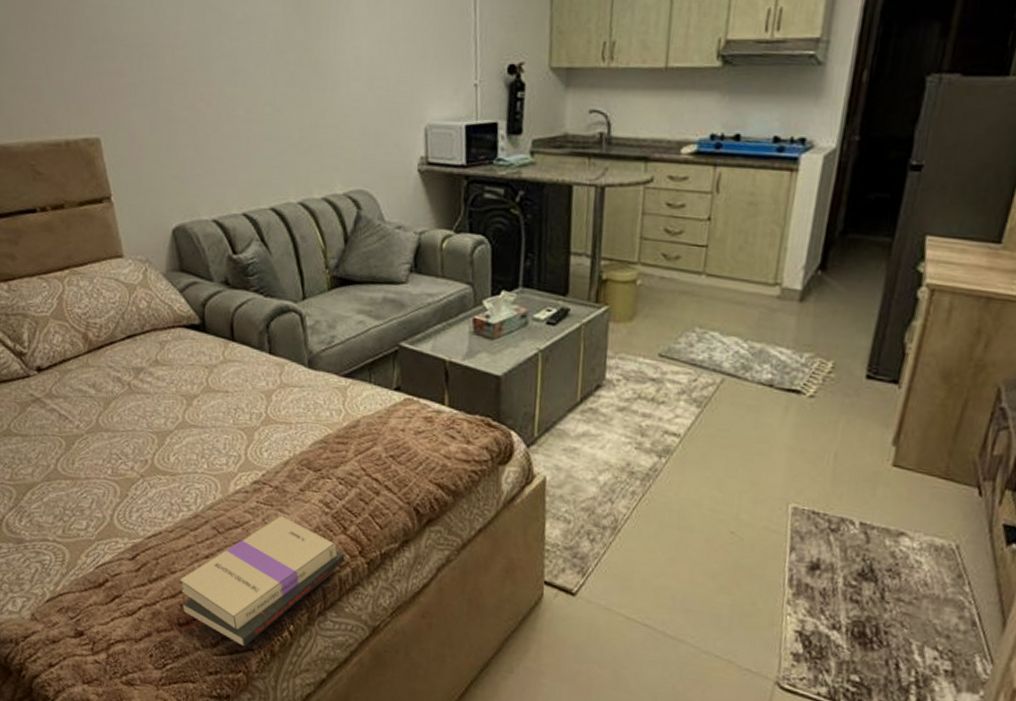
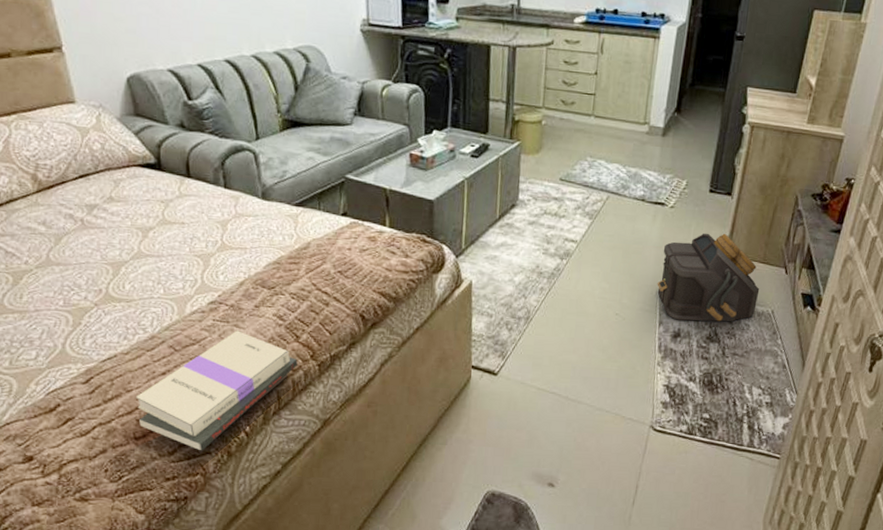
backpack: none [788,432,939,556] -> present [657,232,760,322]

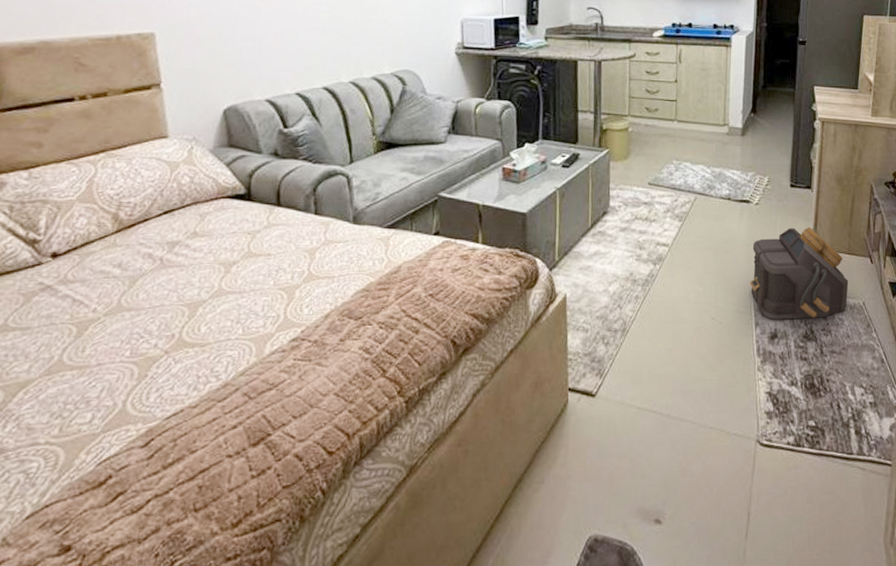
books: present [135,330,298,451] -> none [199,369,384,519]

